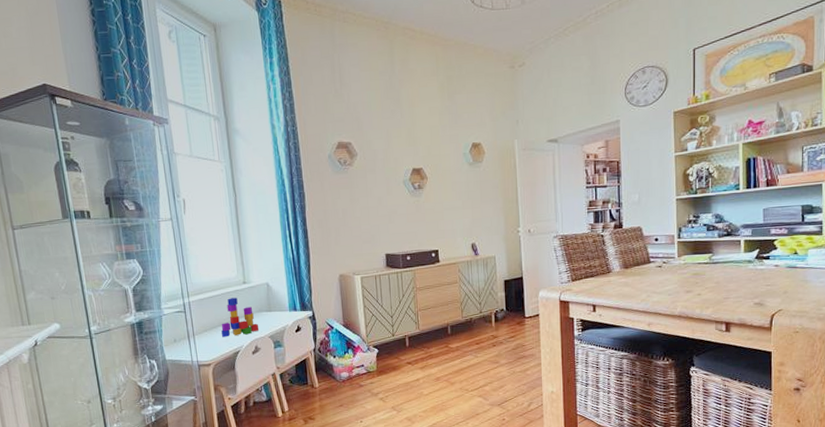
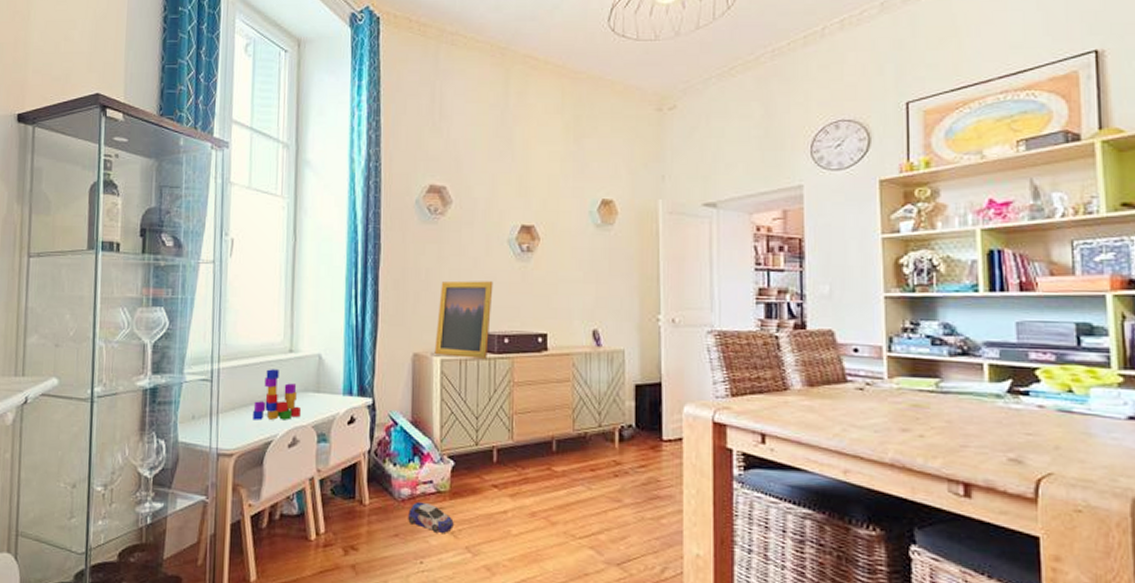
toy car: none [348,380,382,400] -> present [408,501,454,533]
picture frame: none [355,214,396,274] -> present [434,280,494,359]

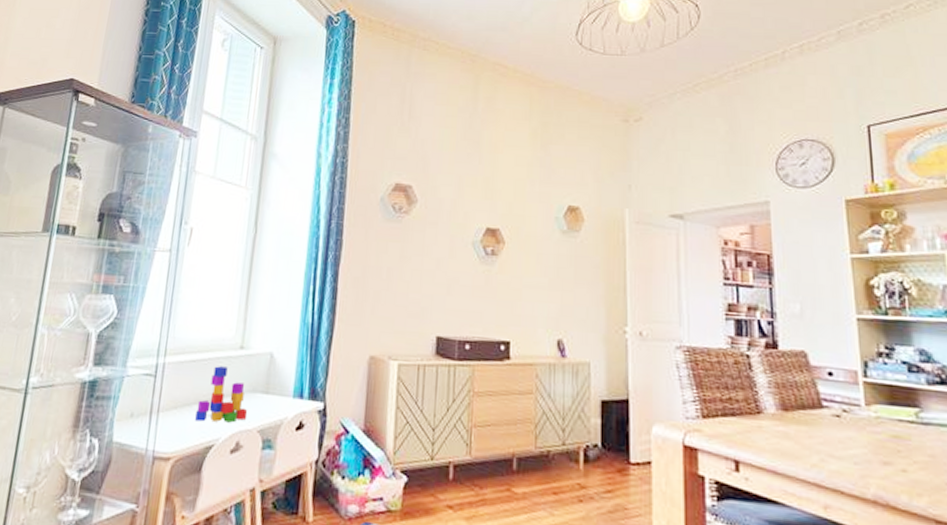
picture frame: present [434,280,494,359] -> none [392,281,456,365]

